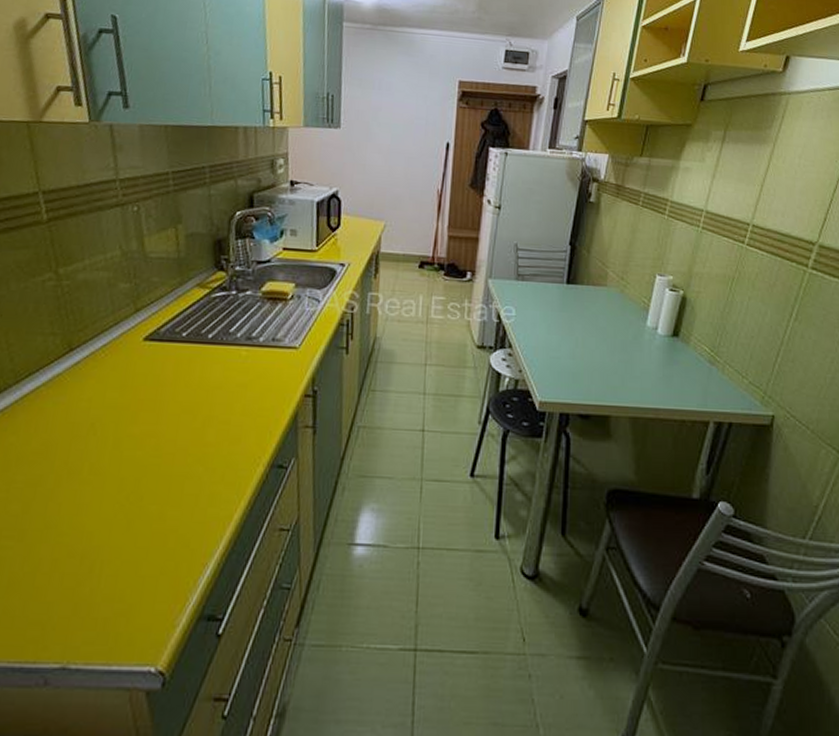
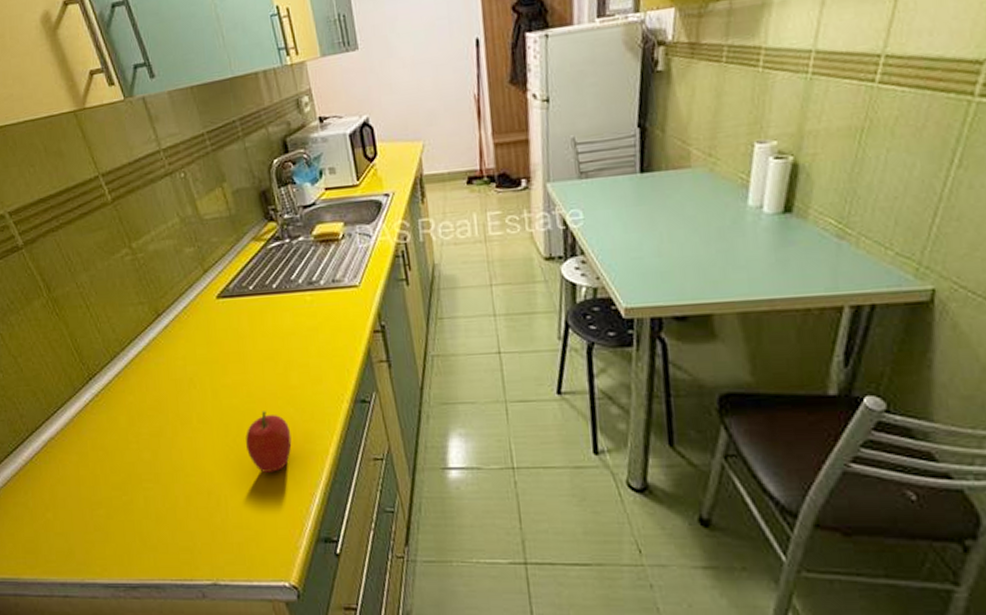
fruit: none [139,467,195,537] -> present [246,411,292,473]

